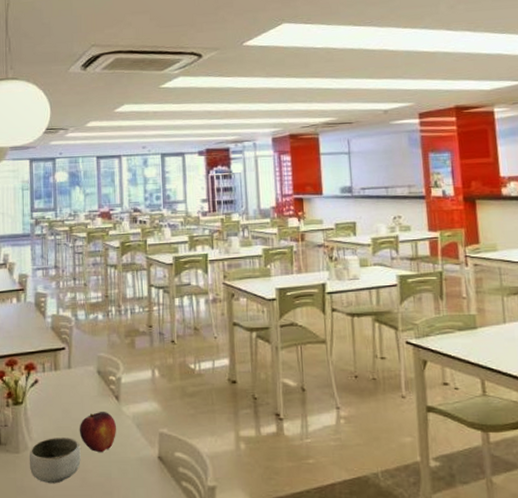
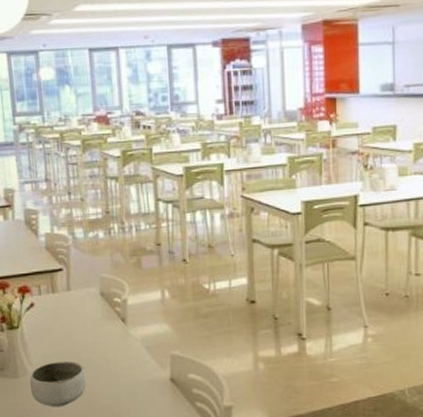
fruit: present [79,411,117,453] -> none [82,334,125,376]

